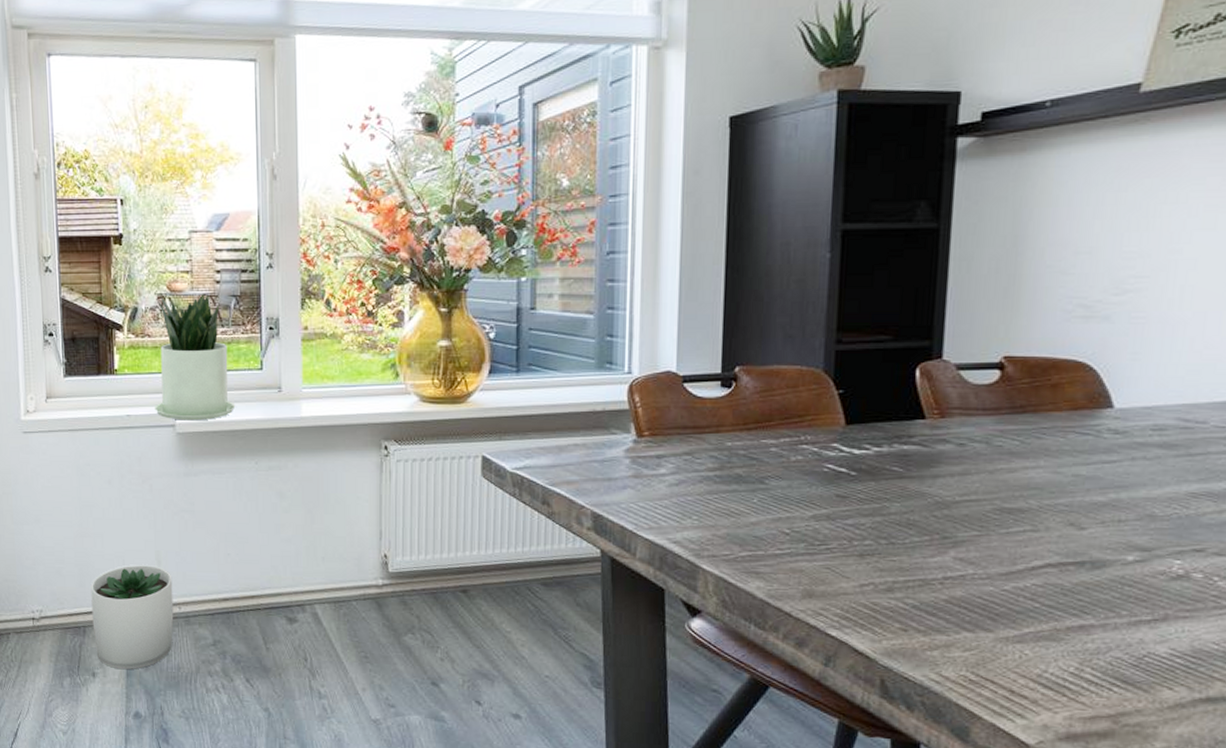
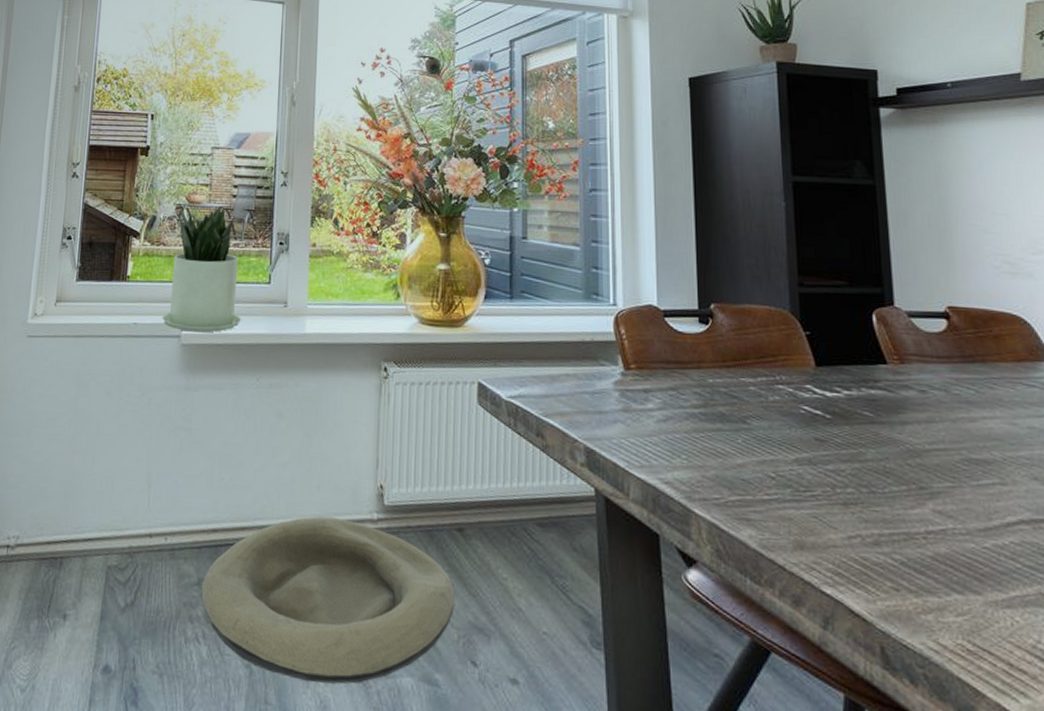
planter: present [91,565,174,670] -> none [70,487,162,612]
dog bed: none [217,584,459,722] -> present [201,516,454,685]

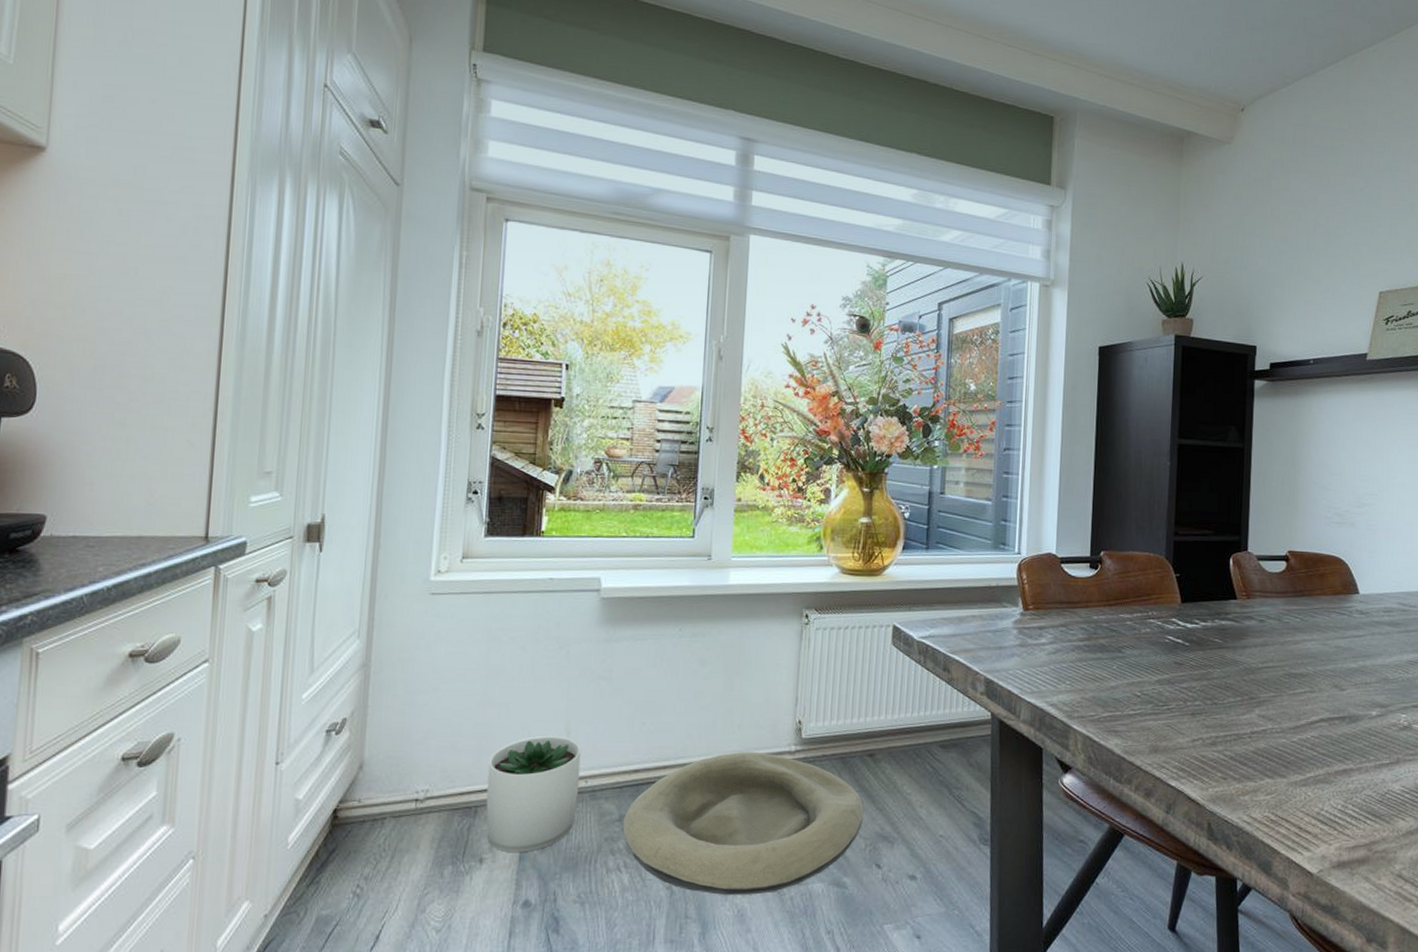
planter: none [70,487,162,612] -> present [486,736,582,853]
planter: present [162,206,242,333] -> none [580,461,665,586]

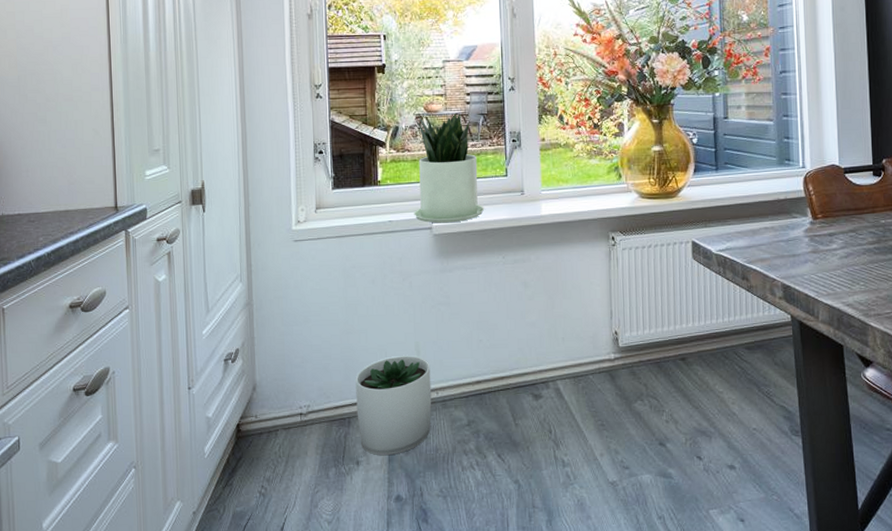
planter: none [580,461,665,586] -> present [414,113,485,224]
dog bed: present [622,751,863,896] -> none [471,360,681,488]

